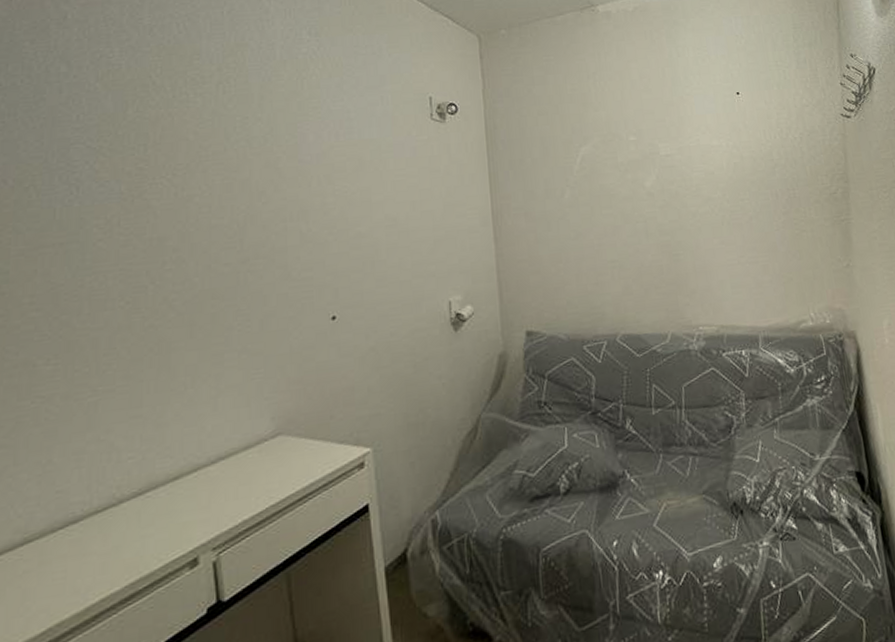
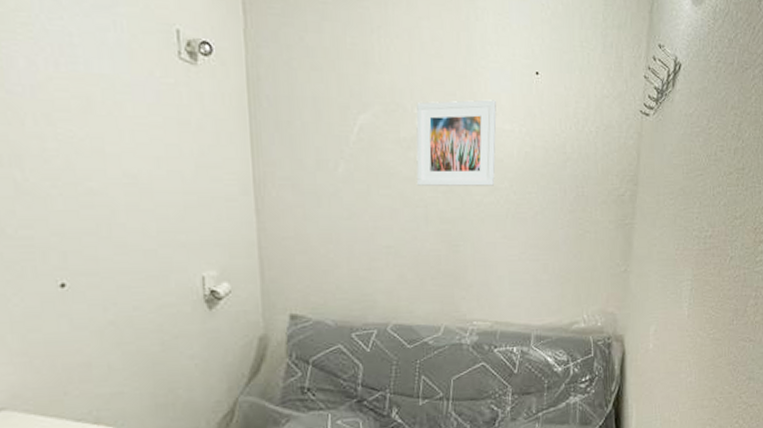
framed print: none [630,121,709,203] -> present [416,99,497,186]

